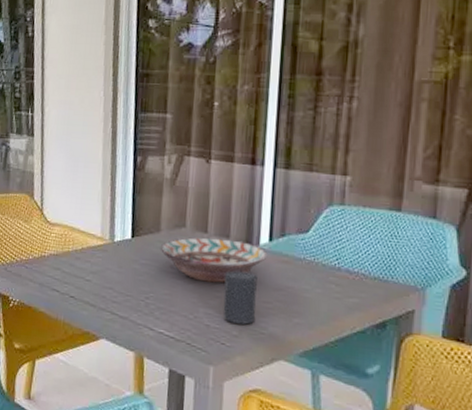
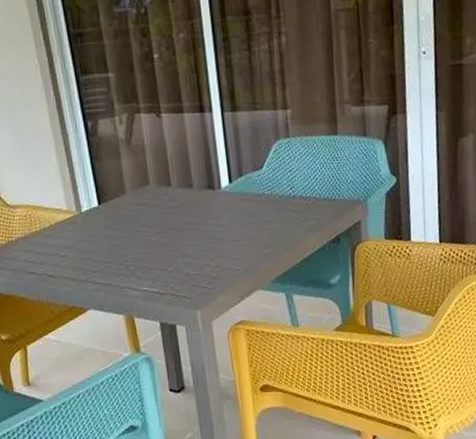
decorative bowl: present [160,237,268,283] -> none [128,188,230,234]
cup: present [223,271,257,325] -> none [195,216,230,267]

